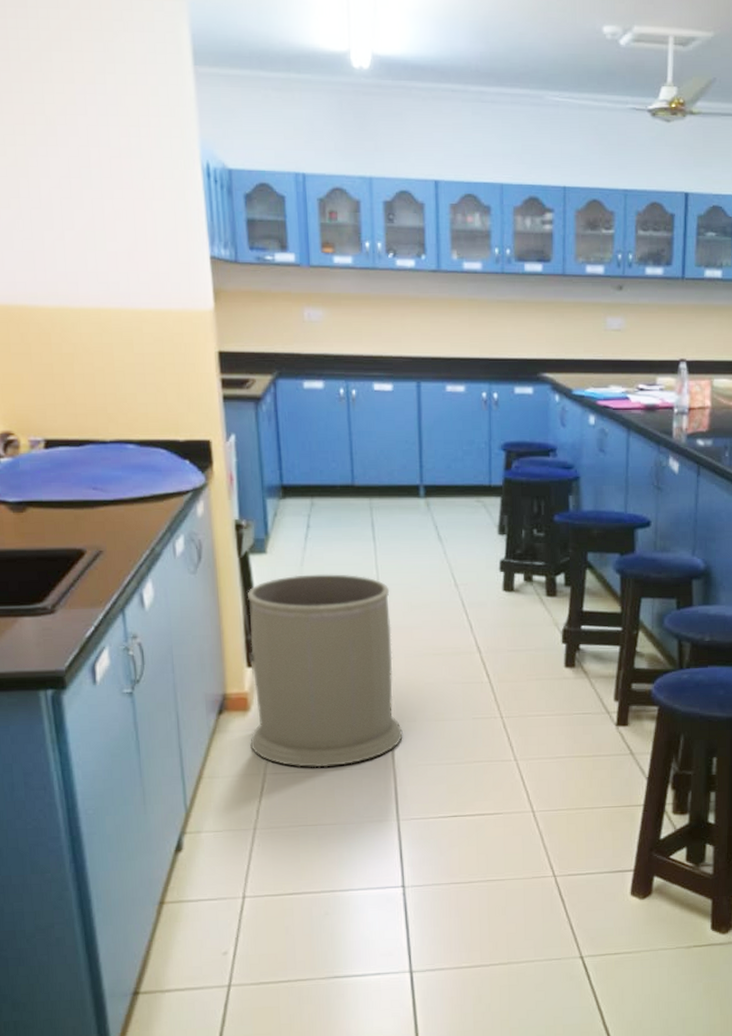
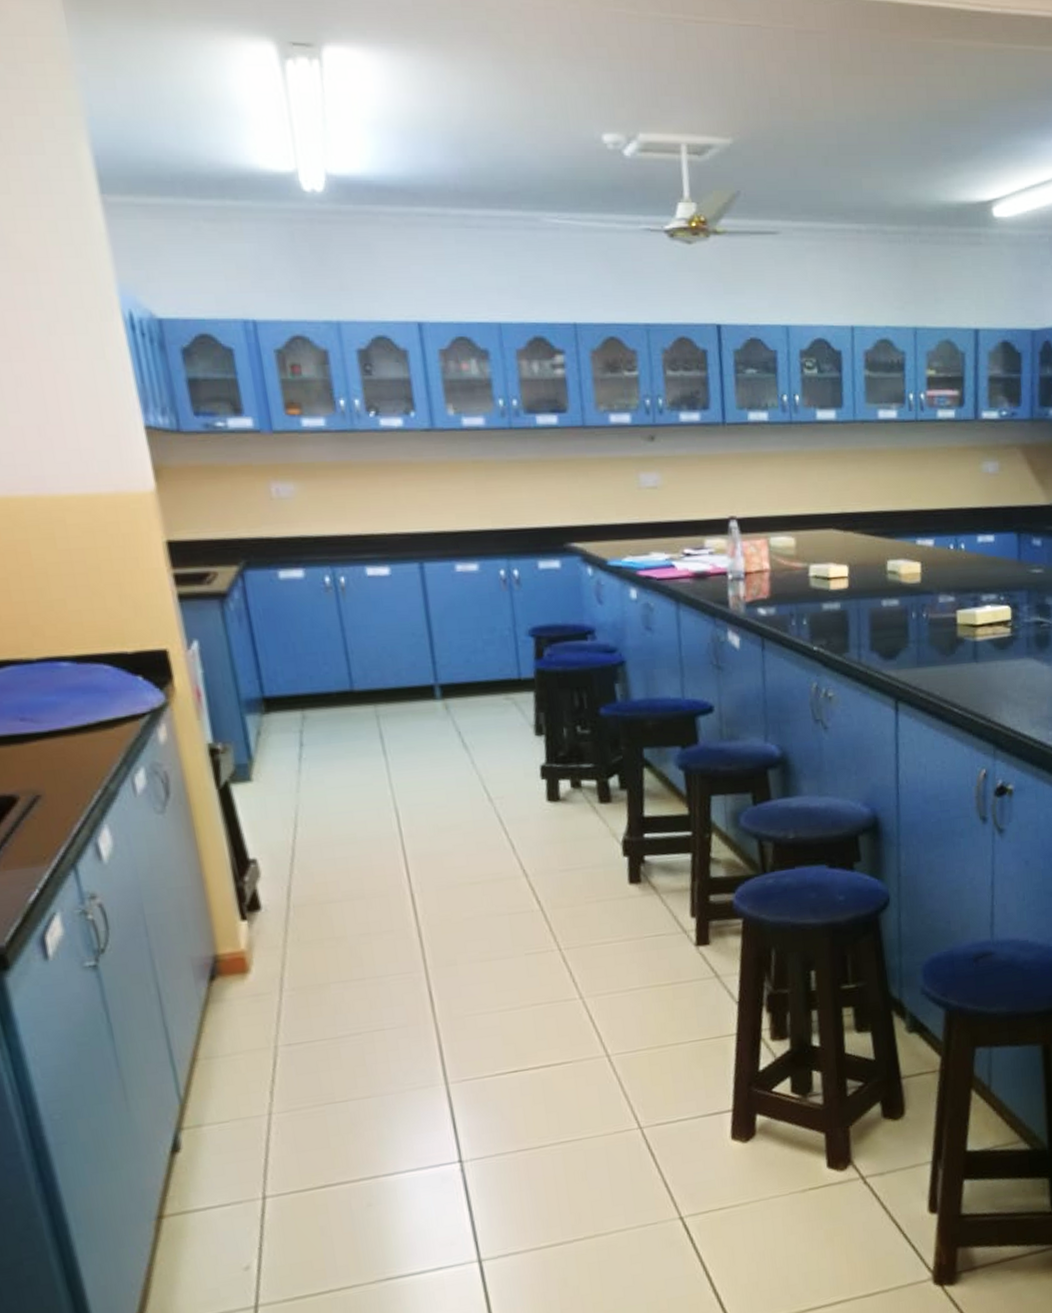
trash can: present [247,574,403,768] -> none [232,797,443,1034]

